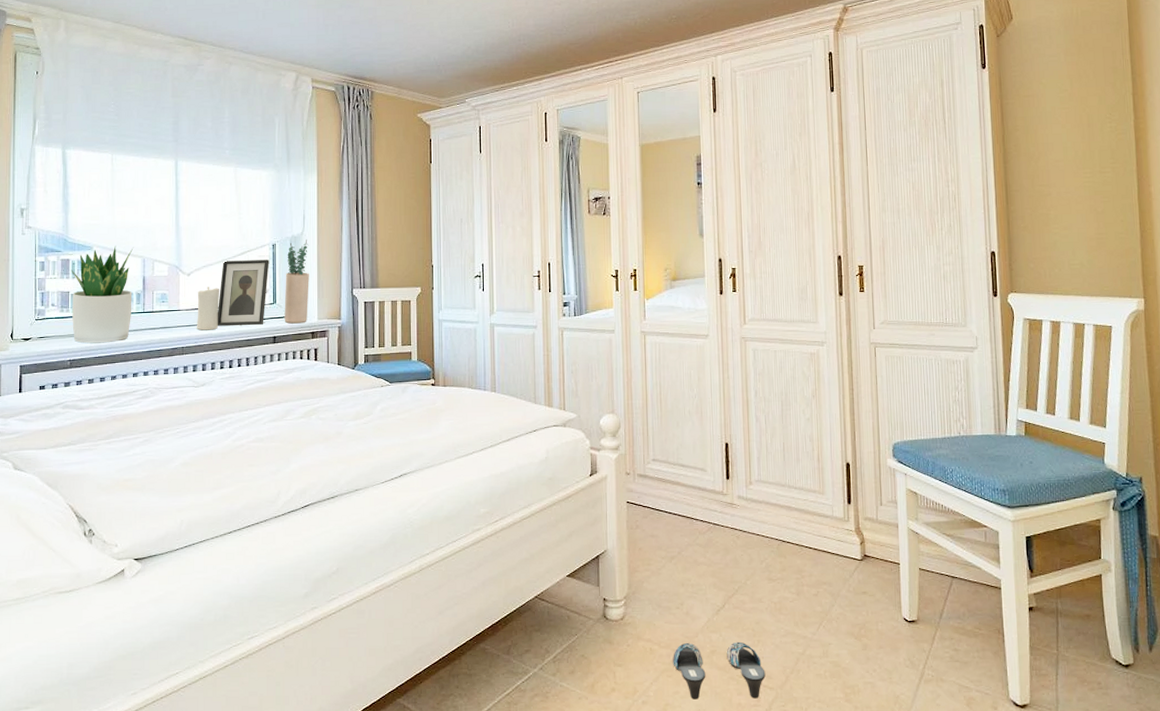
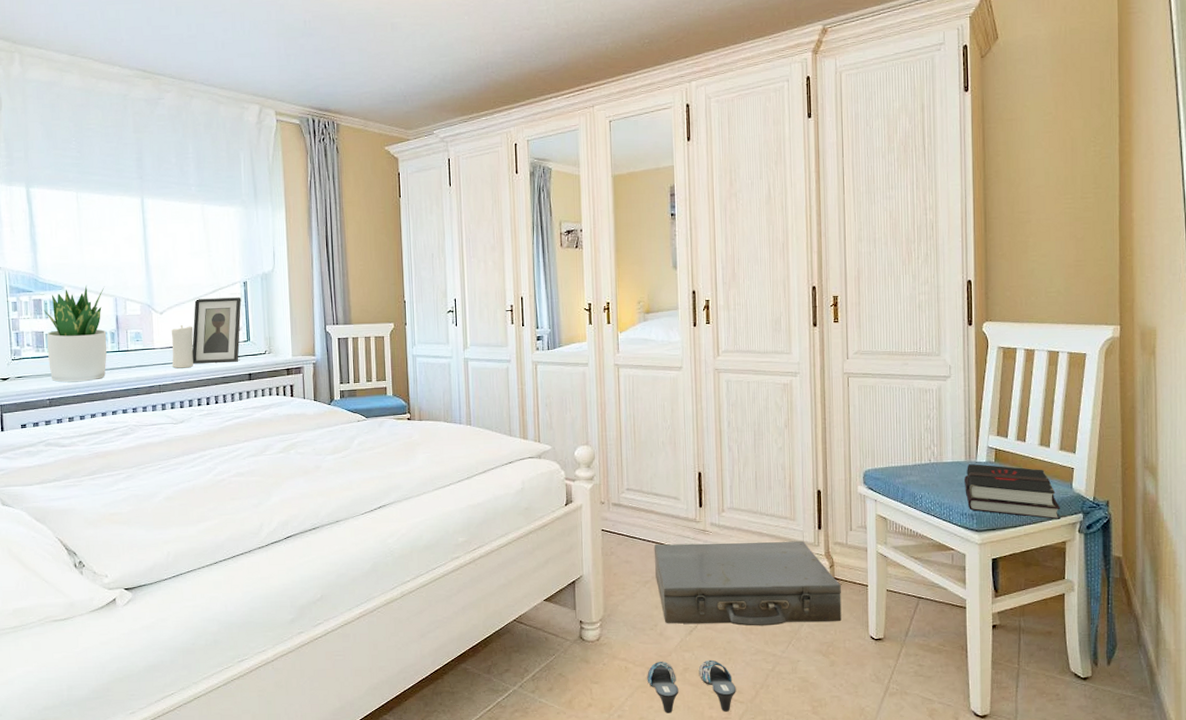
vase: present [284,239,309,324] -> none [258,277,283,361]
briefcase: none [680,516,874,606] -> present [653,541,842,626]
hardback book: none [994,437,1094,496] -> present [963,464,1061,519]

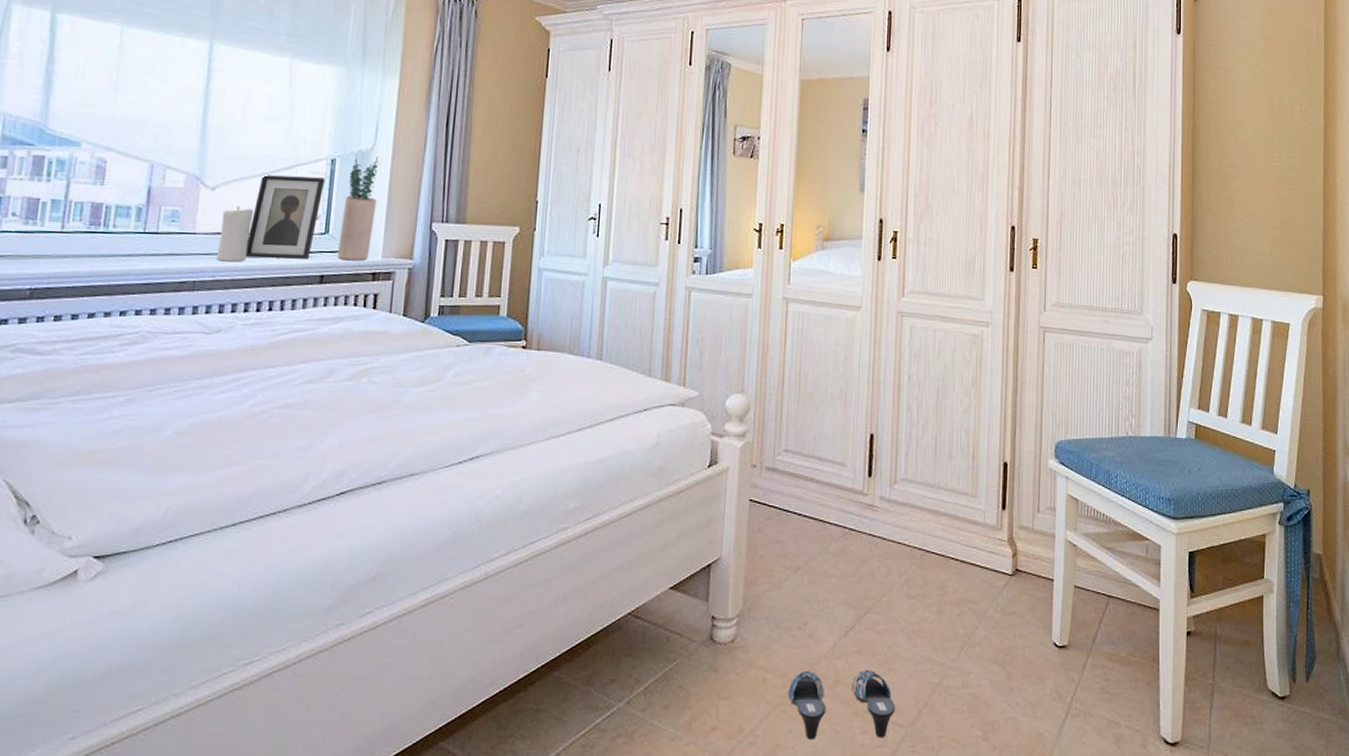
planter: present [43,284,107,383] -> none [38,143,140,270]
vase: none [258,277,283,361] -> present [337,157,380,261]
briefcase: present [653,541,842,626] -> none [809,520,1024,628]
hardback book: present [963,464,1061,519] -> none [1162,440,1261,508]

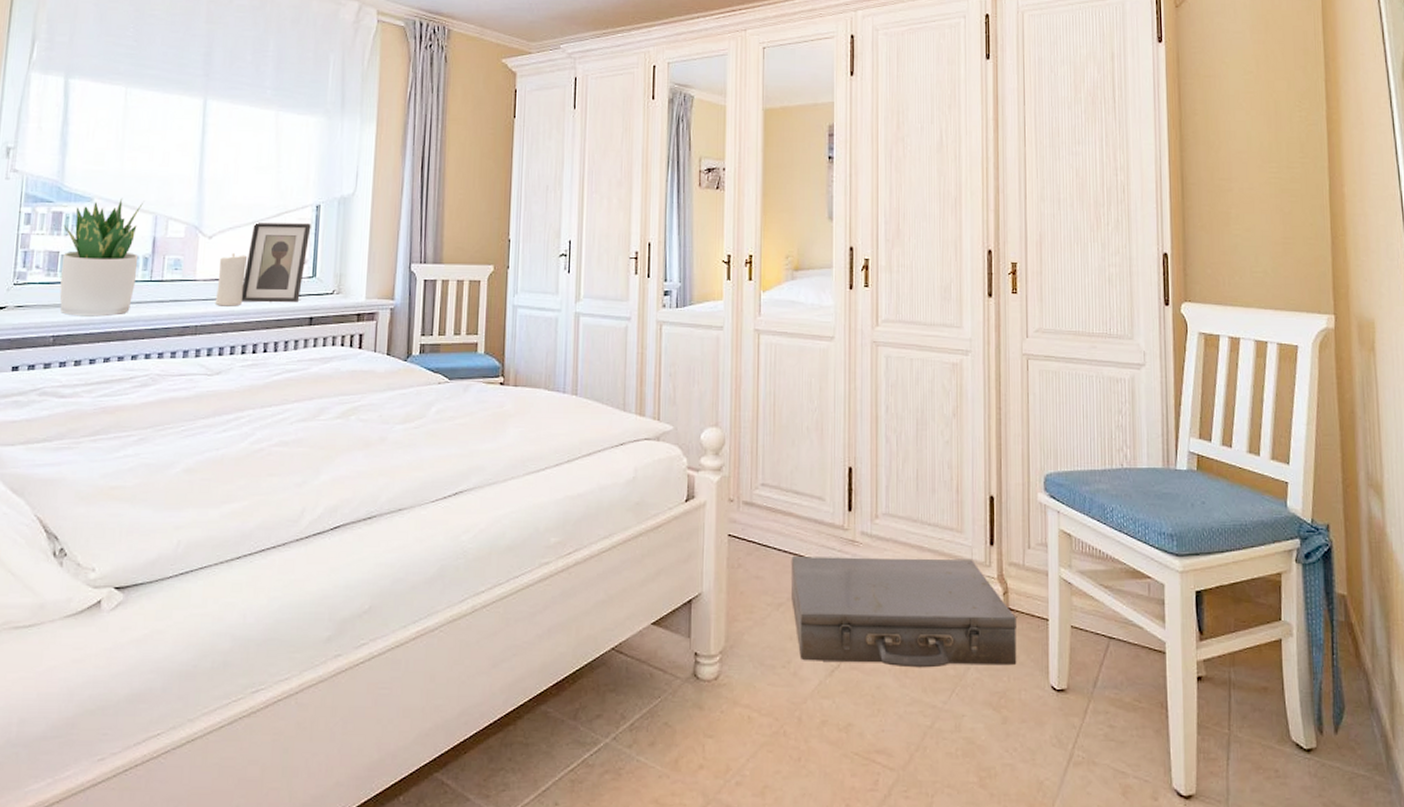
planter: none [38,143,140,270] -> present [59,197,145,317]
vase: present [337,157,380,261] -> none [324,202,361,303]
slippers: present [788,669,895,740] -> none [775,709,886,782]
briefcase: none [809,520,1024,628] -> present [790,555,1017,668]

